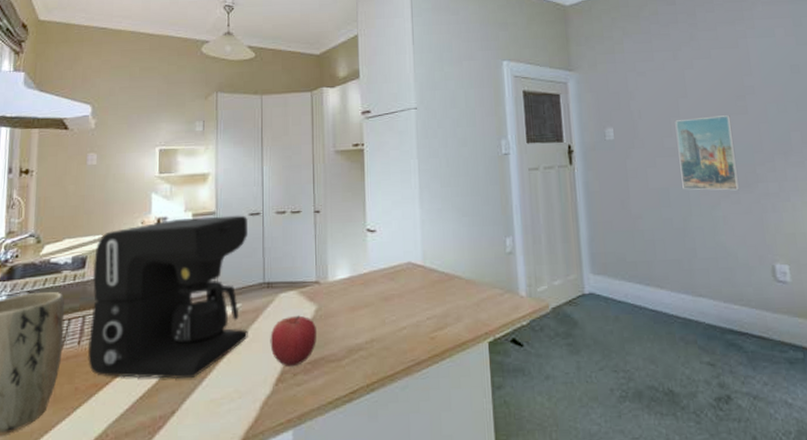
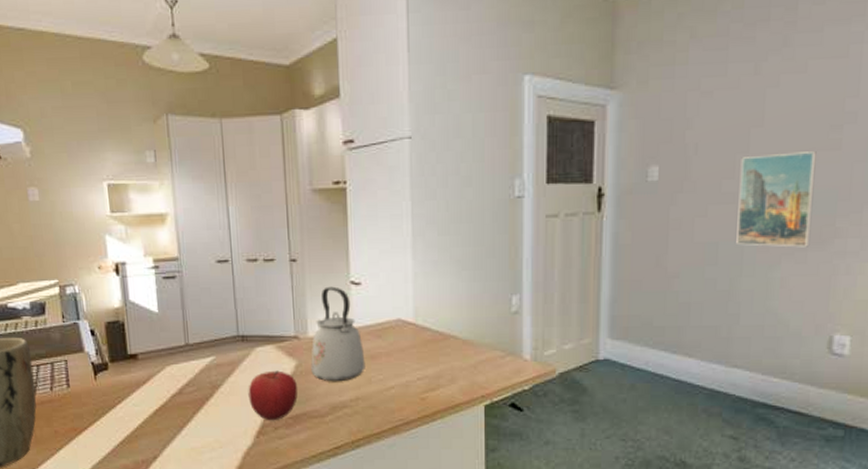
coffee maker: present [87,215,248,379] -> none [52,262,225,428]
kettle: none [330,234,380,325] -> present [311,286,366,382]

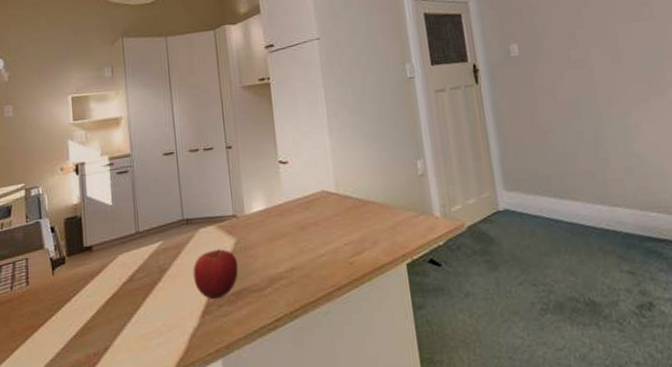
kettle: present [311,286,366,382] -> none [248,167,298,256]
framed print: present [736,151,817,247] -> none [580,22,651,101]

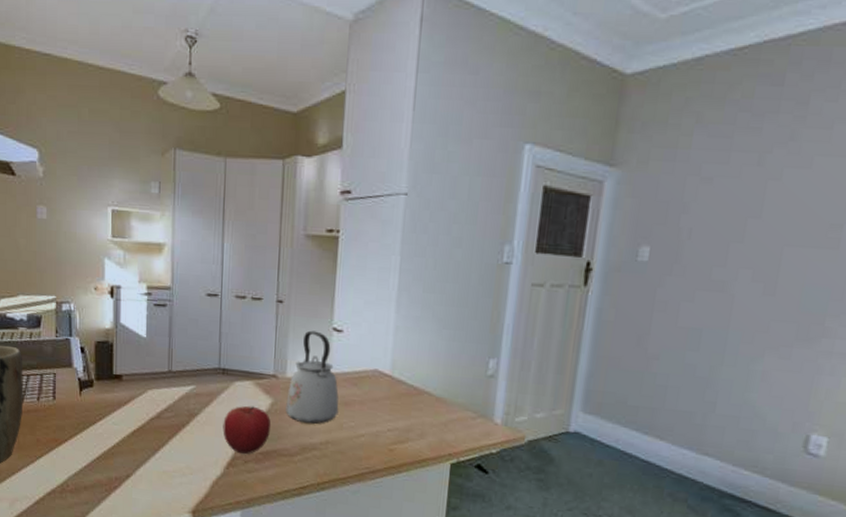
kettle: none [248,167,298,256] -> present [286,330,339,425]

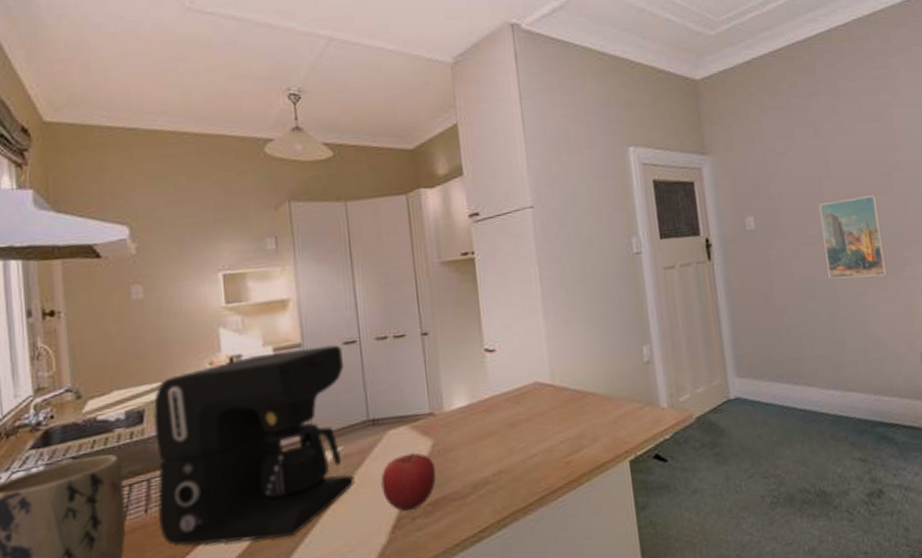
coffee maker: none [46,289,205,449] -> present [153,344,355,546]
kettle: present [286,330,339,425] -> none [448,356,506,458]
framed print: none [720,246,813,344] -> present [819,195,888,279]

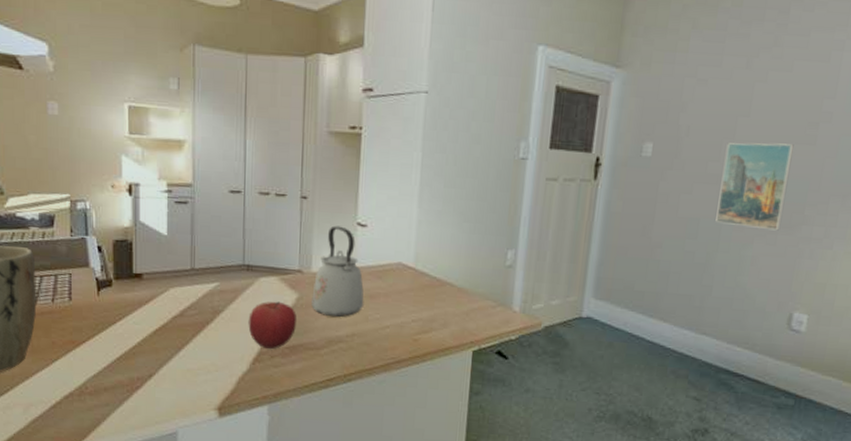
coffee maker: present [153,344,355,546] -> none [61,186,227,348]
kettle: none [448,356,506,458] -> present [311,225,364,318]

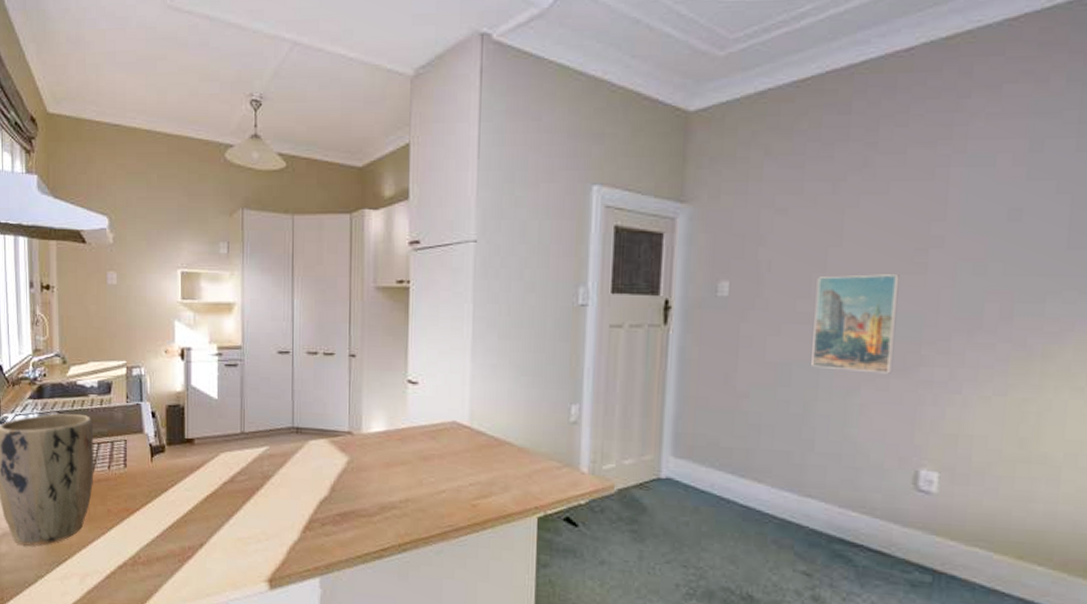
fruit: present [248,301,297,350] -> none [298,465,348,517]
kettle: present [311,225,364,318] -> none [363,384,418,482]

